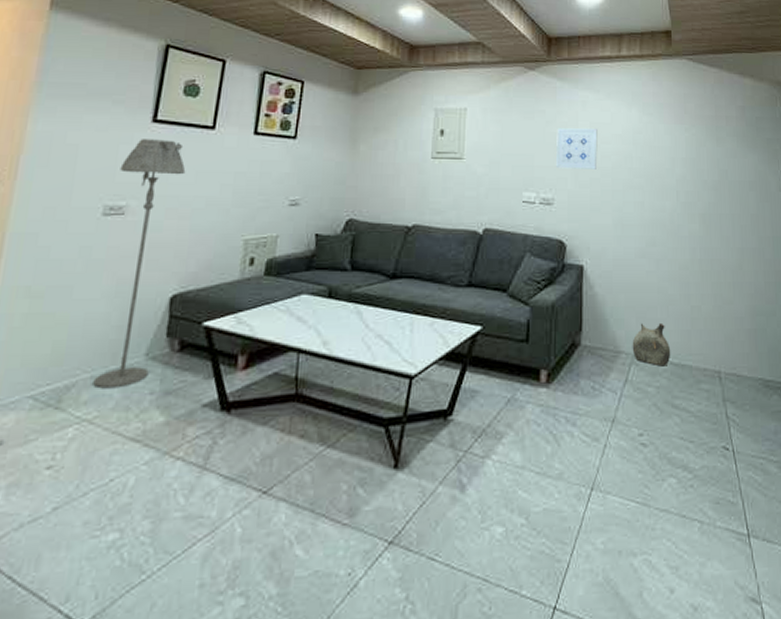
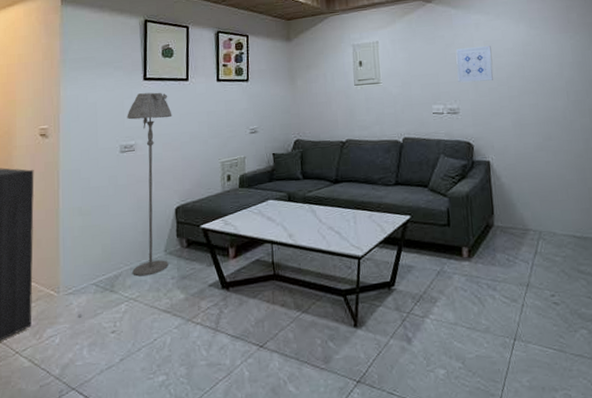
ceramic jug: present [632,322,671,367] -> none [538,203,574,240]

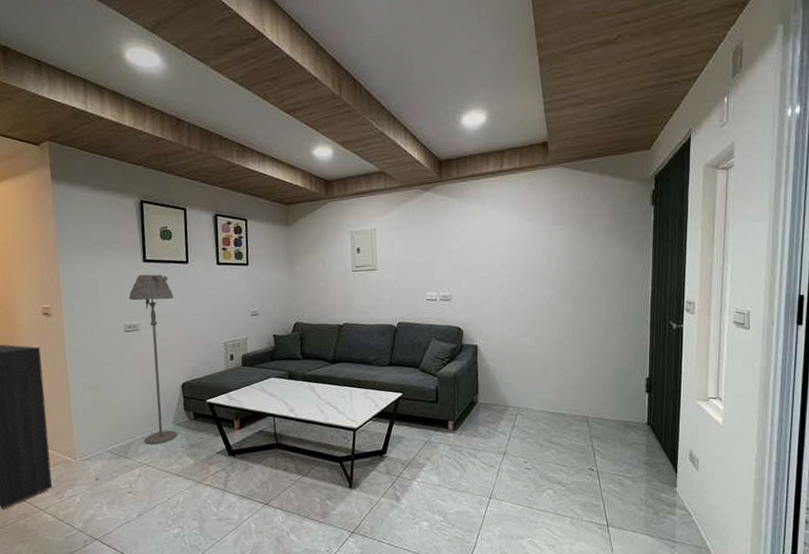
wall art: present [455,45,493,83] -> none [450,235,486,271]

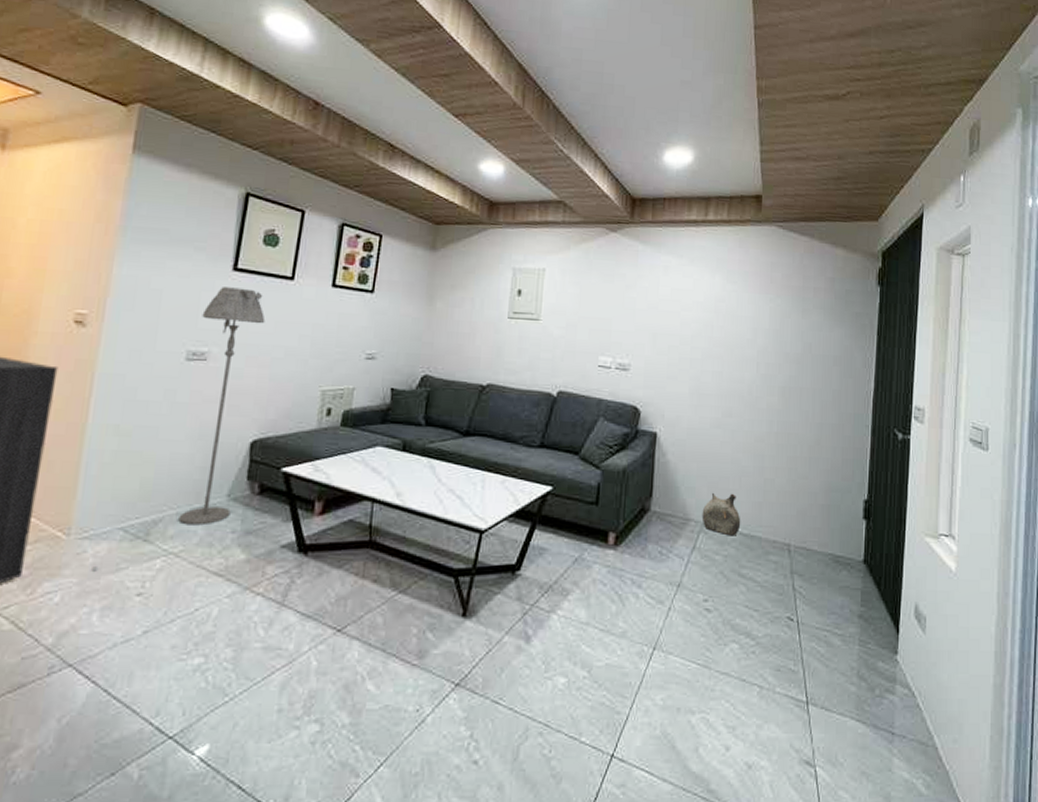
ceramic jug: none [517,383,549,415] -> present [701,492,741,536]

